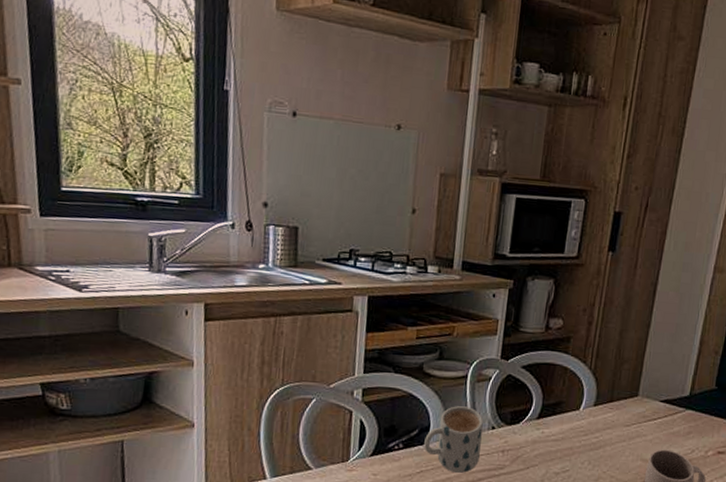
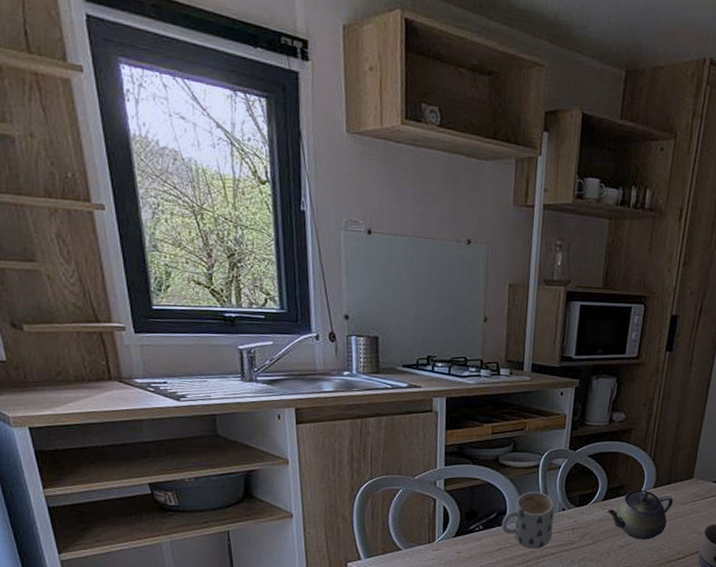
teapot: none [541,407,616,467] -> present [606,489,673,540]

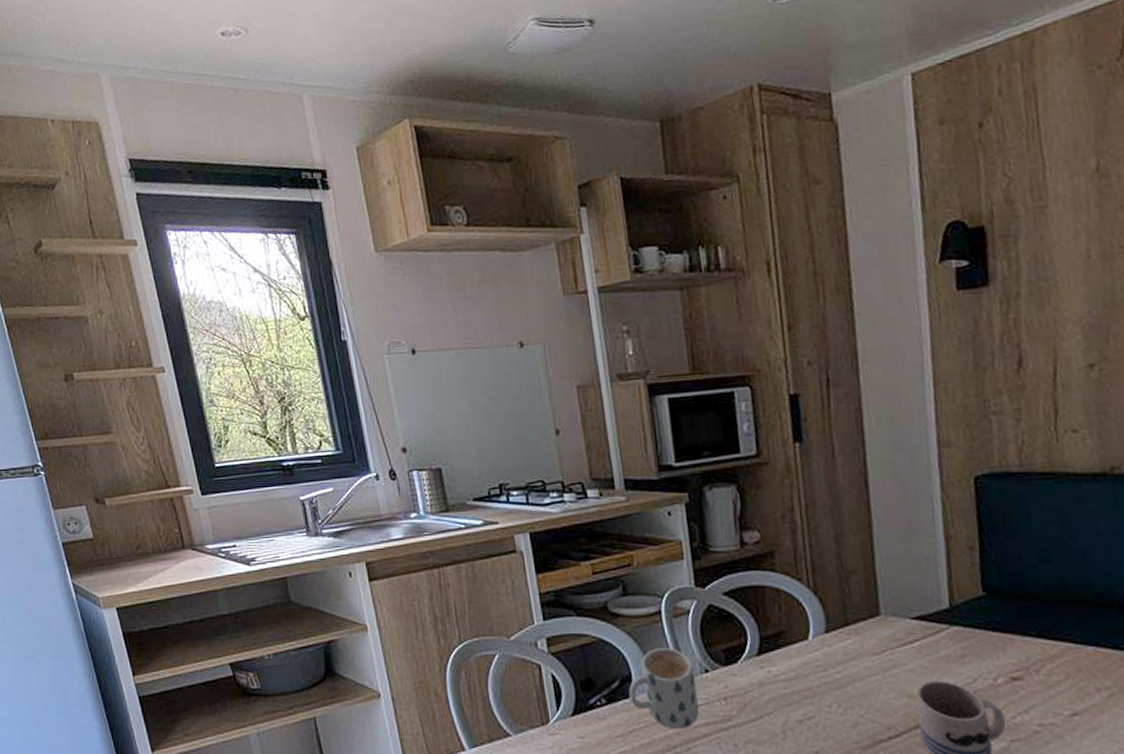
teapot: present [606,489,673,540] -> none [766,636,860,710]

